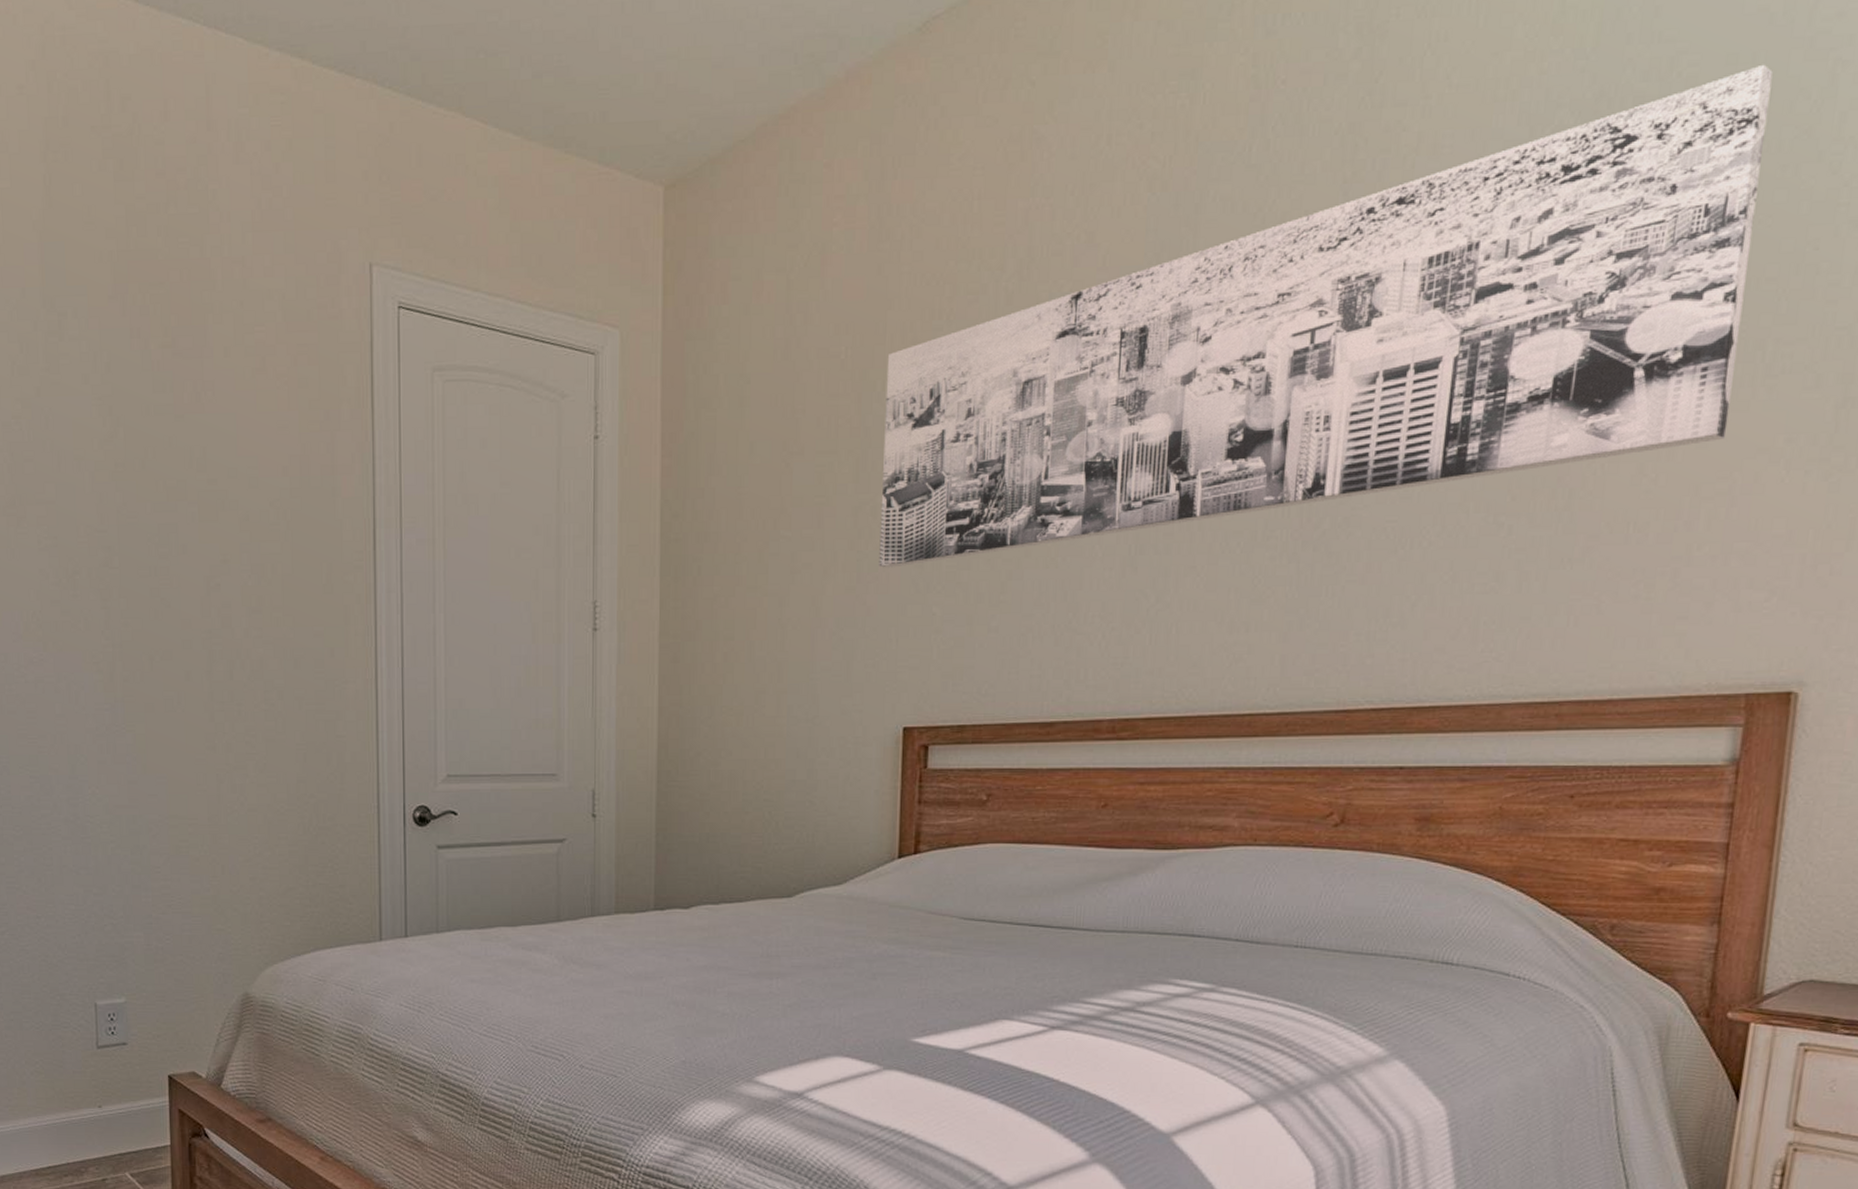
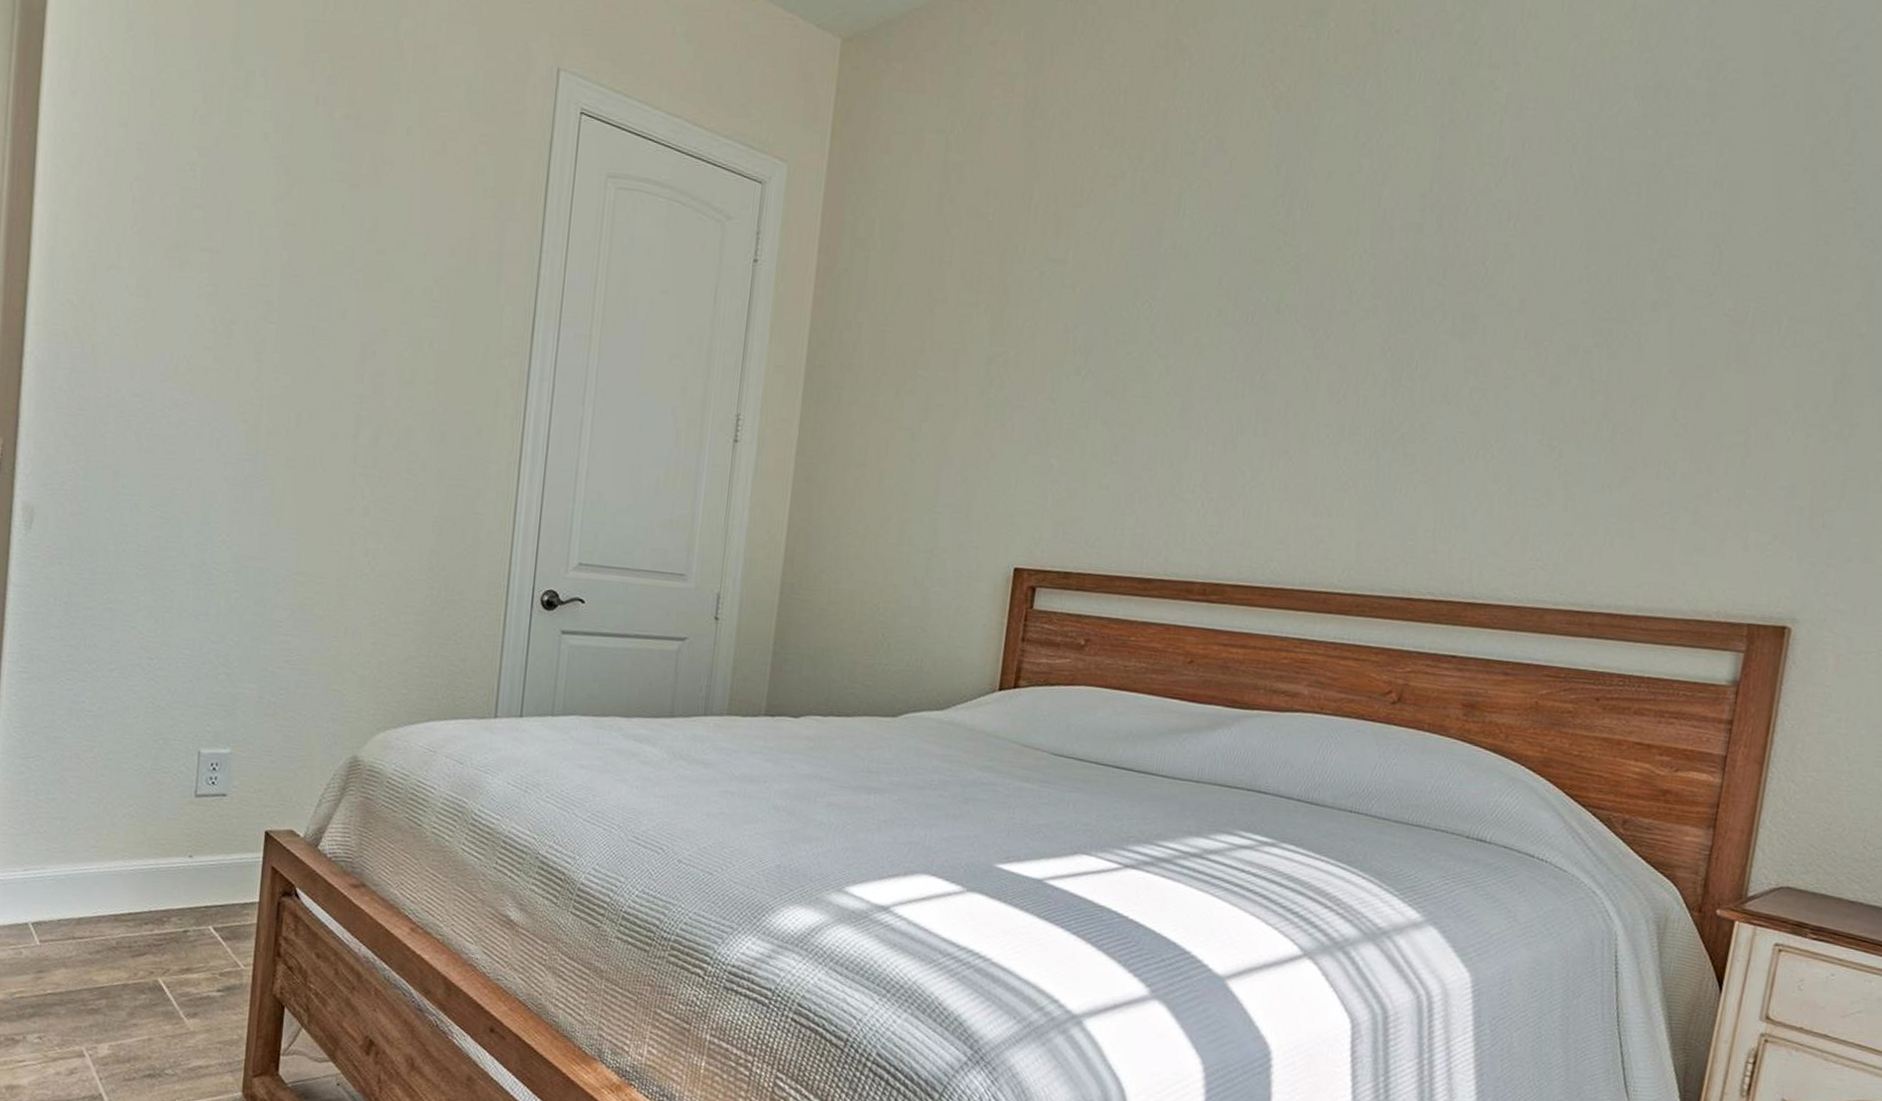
wall art: present [879,64,1773,568] -> none [1005,79,1800,418]

